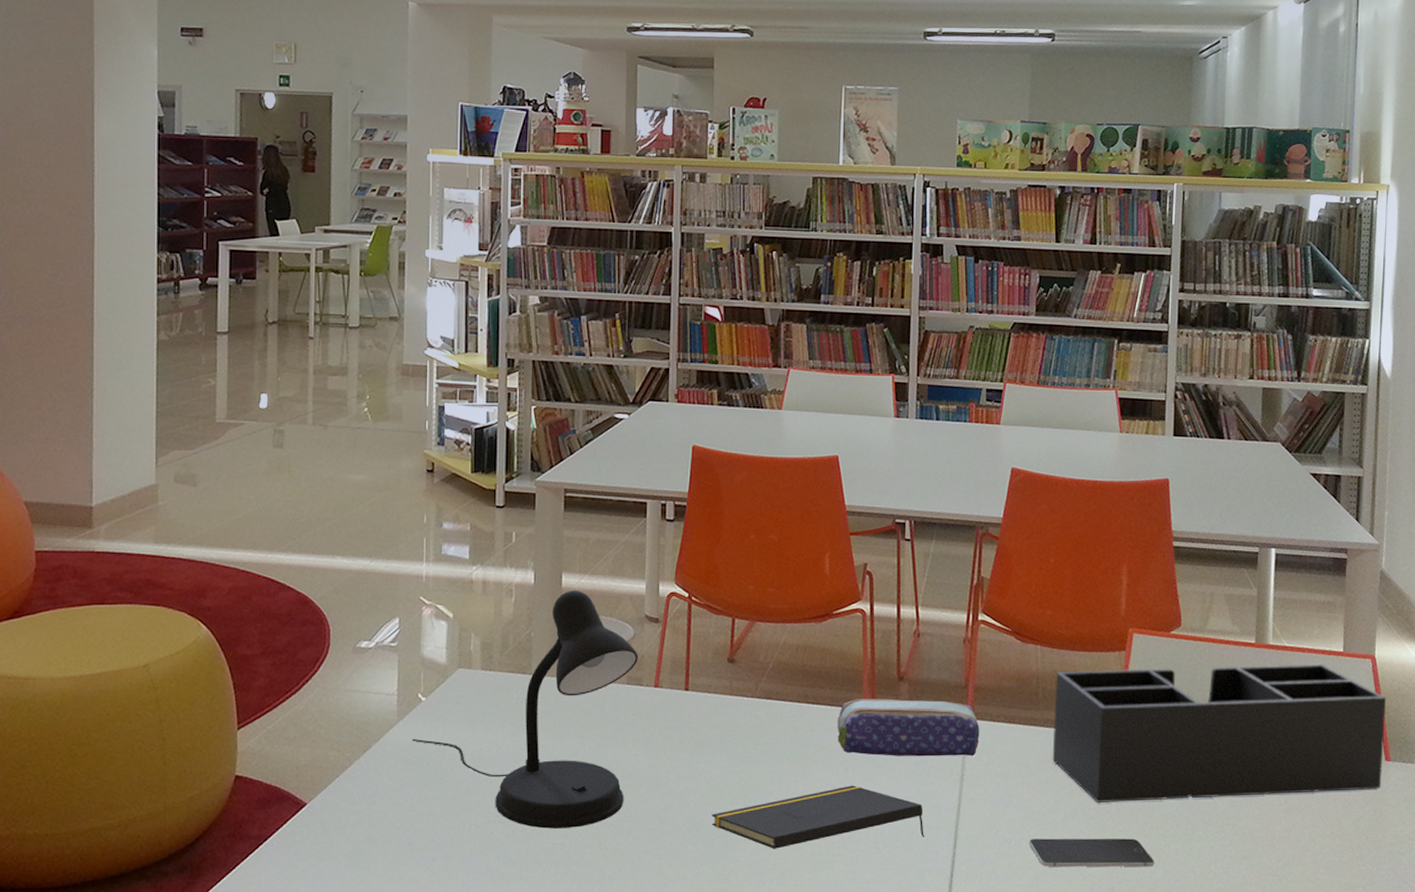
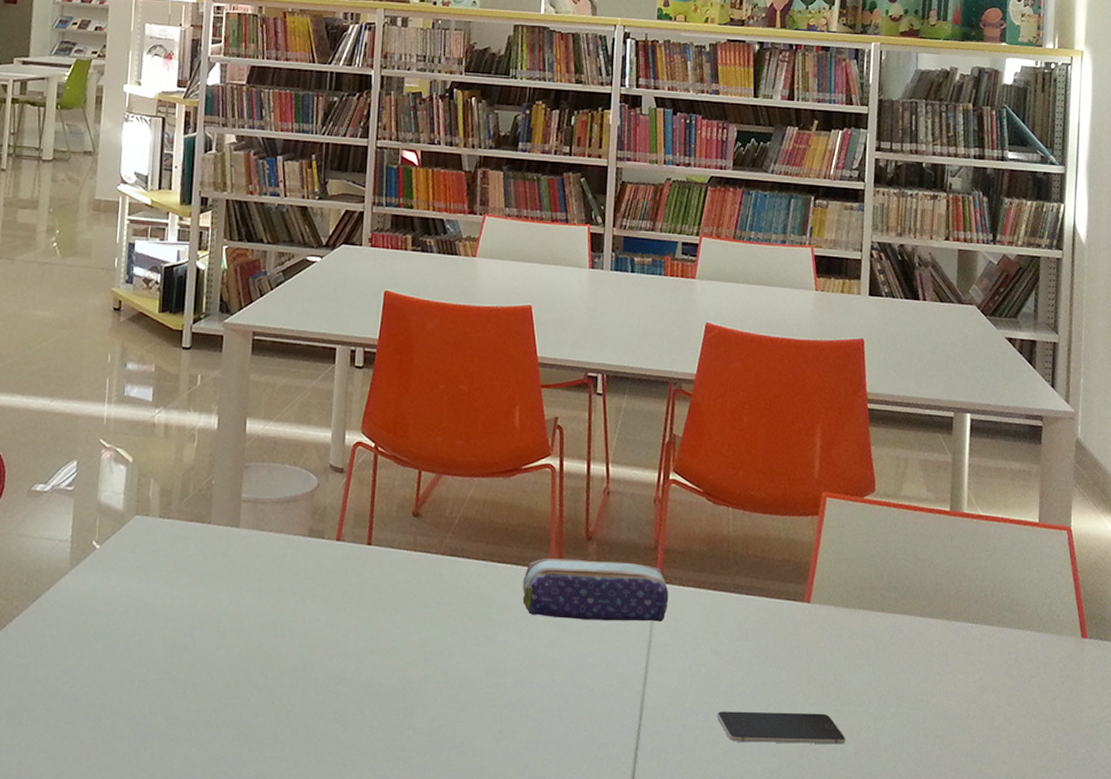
desk lamp: present [412,590,638,829] -> none [83,436,321,688]
notepad: present [711,785,925,849] -> none [390,649,610,716]
desk organizer: present [1052,663,1387,804] -> none [742,533,1083,676]

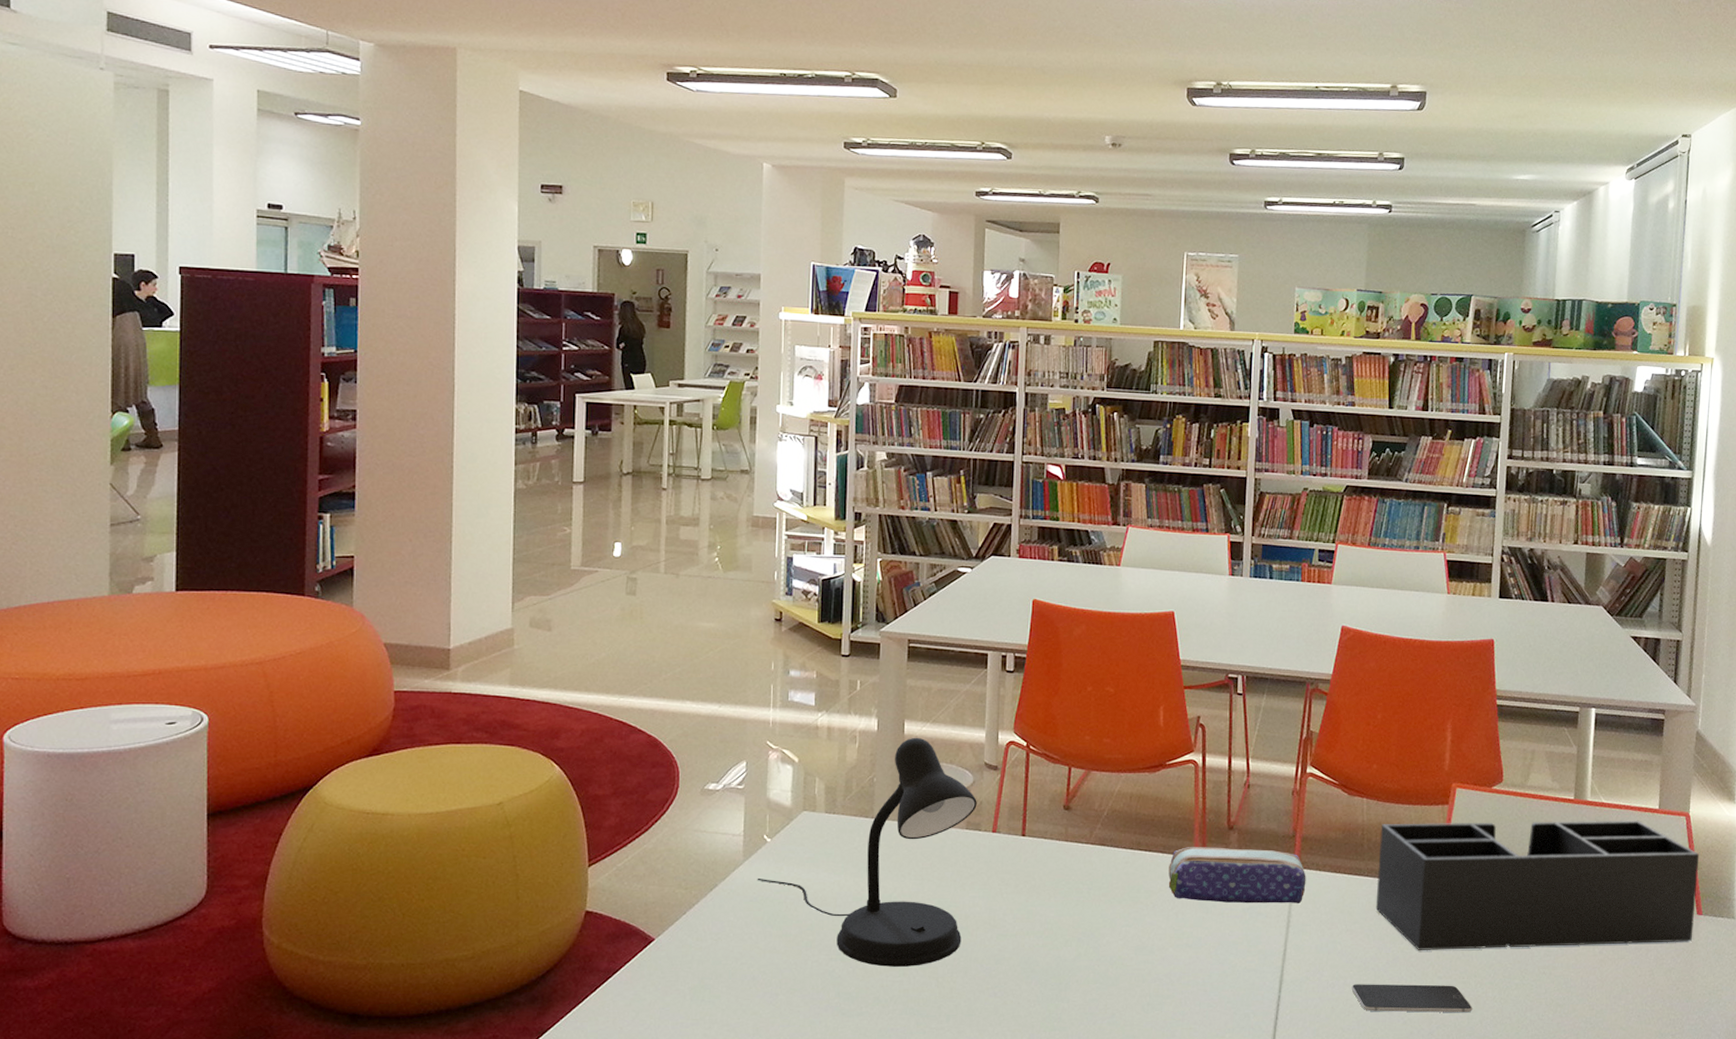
desk lamp: none [83,436,321,688] -> present [757,737,977,967]
desk organizer: none [742,533,1083,676] -> present [1375,820,1700,951]

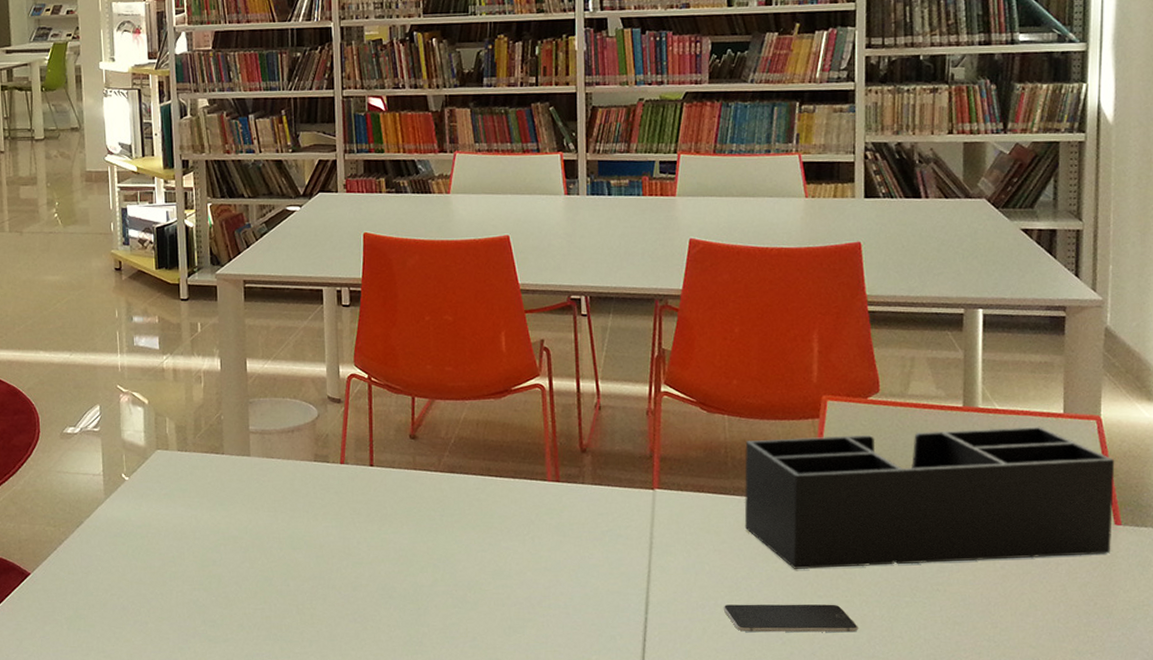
desk lamp: present [757,737,977,967] -> none [119,374,323,595]
pencil case: present [1168,847,1306,904] -> none [521,470,668,526]

